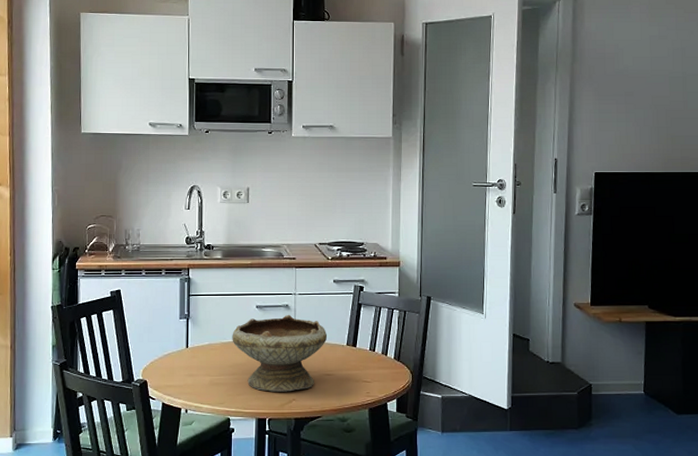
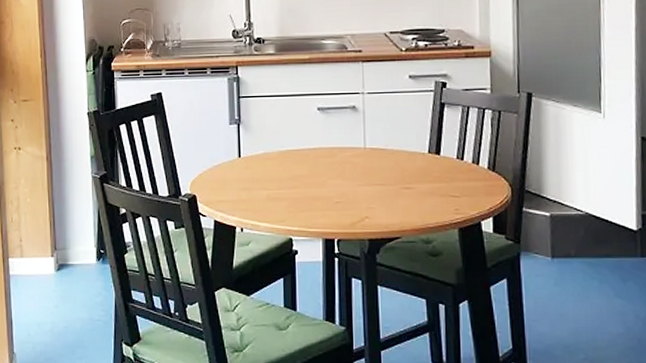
bowl: present [232,314,328,392] -> none [290,117,405,208]

